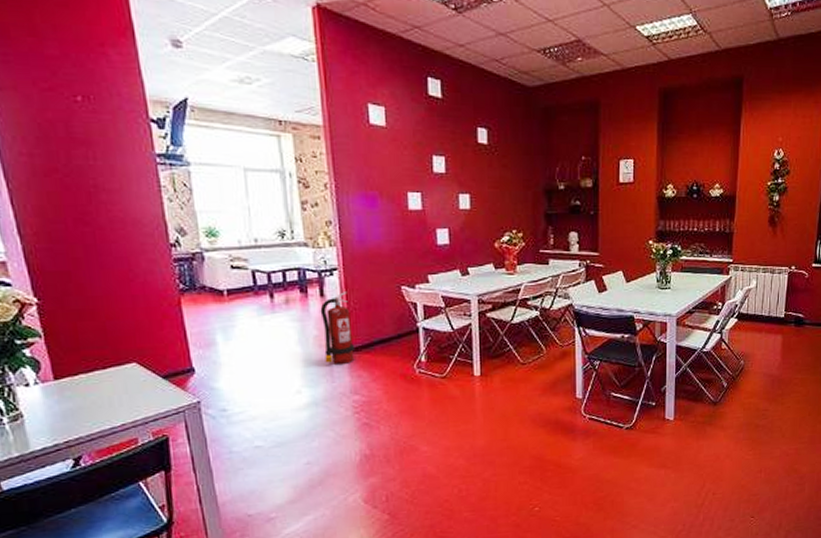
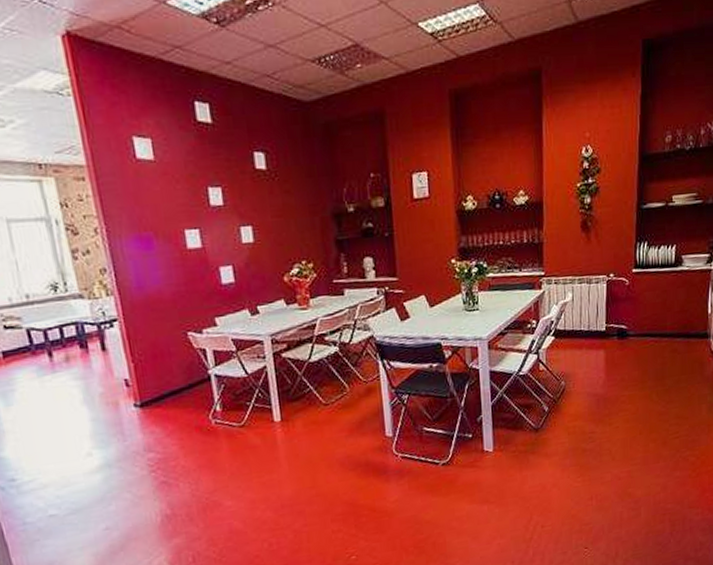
fire extinguisher: present [320,292,355,364] -> none [103,343,145,422]

